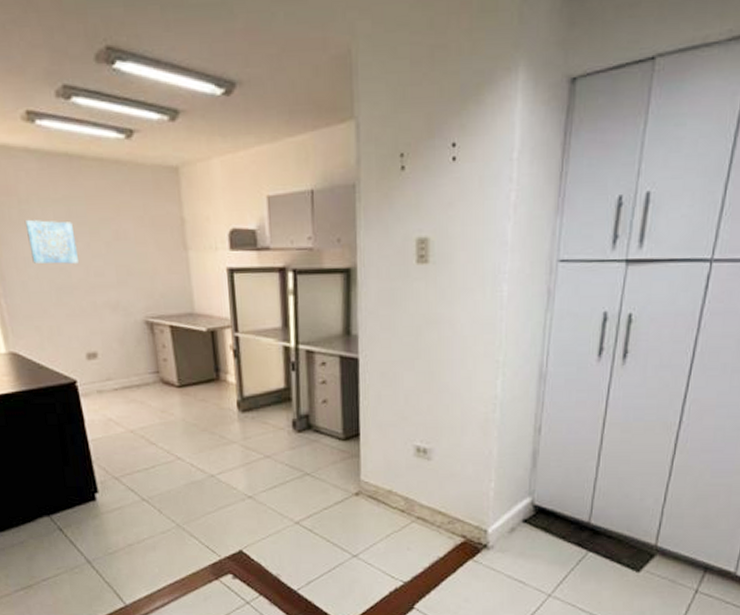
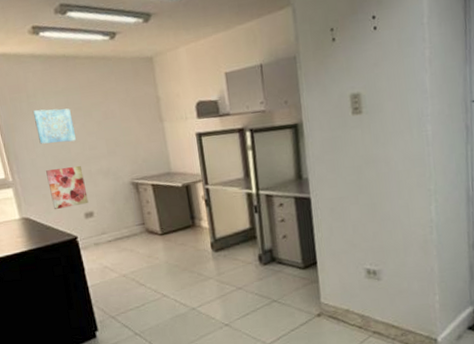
wall art: none [40,294,92,346] -> present [46,165,89,210]

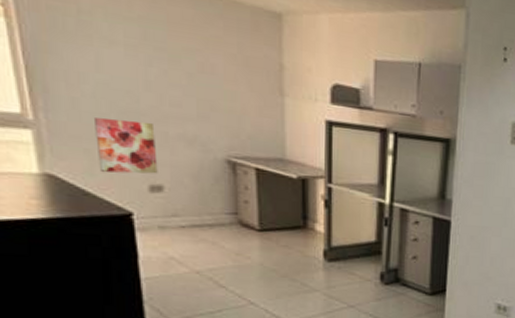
wall art: present [32,108,76,144] -> none [84,31,150,89]

